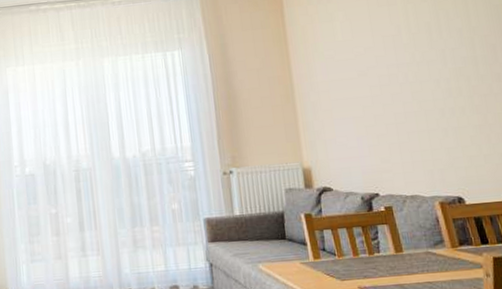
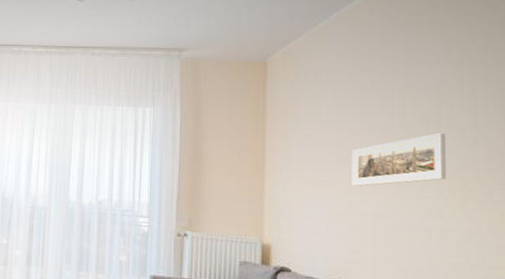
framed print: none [369,36,453,99] -> present [351,132,447,186]

